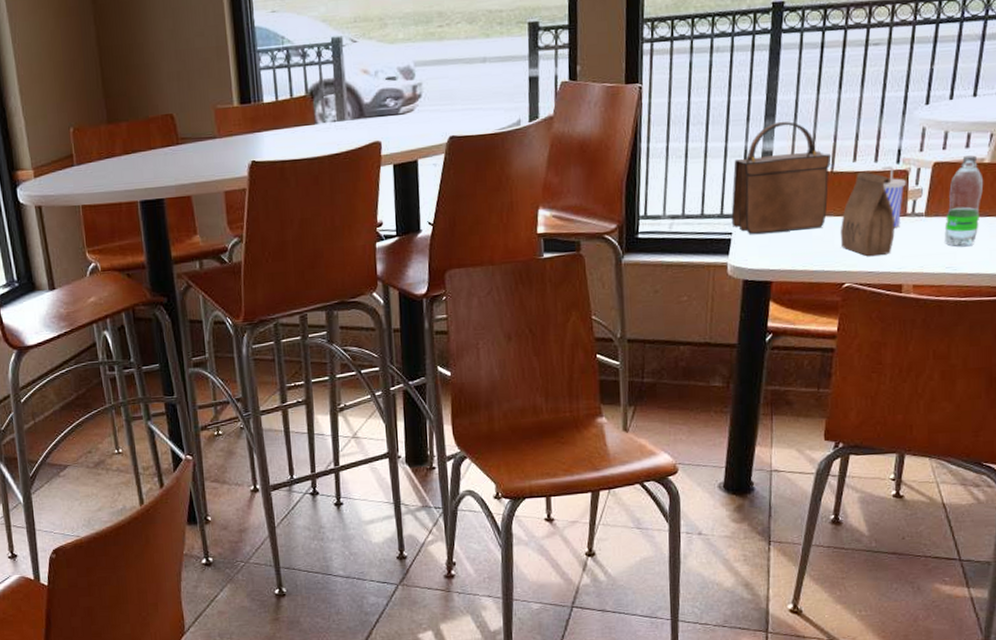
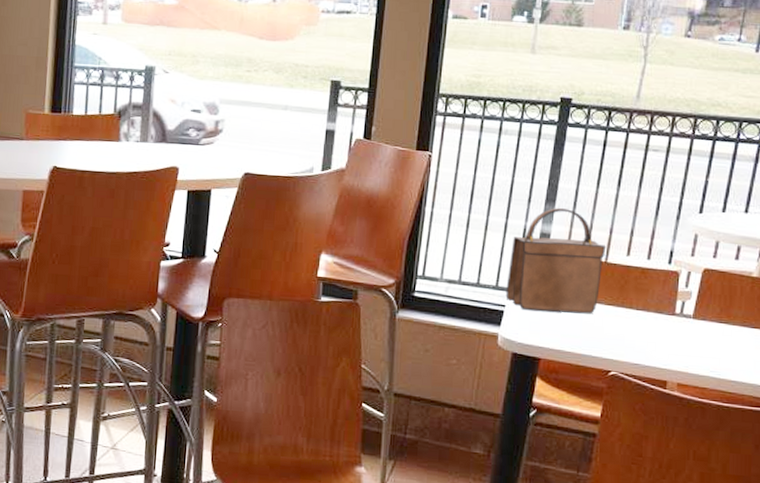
paper bag: present [841,171,896,256] -> none [610,266,664,349]
beverage cup: present [882,166,906,228] -> none [654,265,676,325]
bottle: present [944,155,984,247] -> none [711,267,751,354]

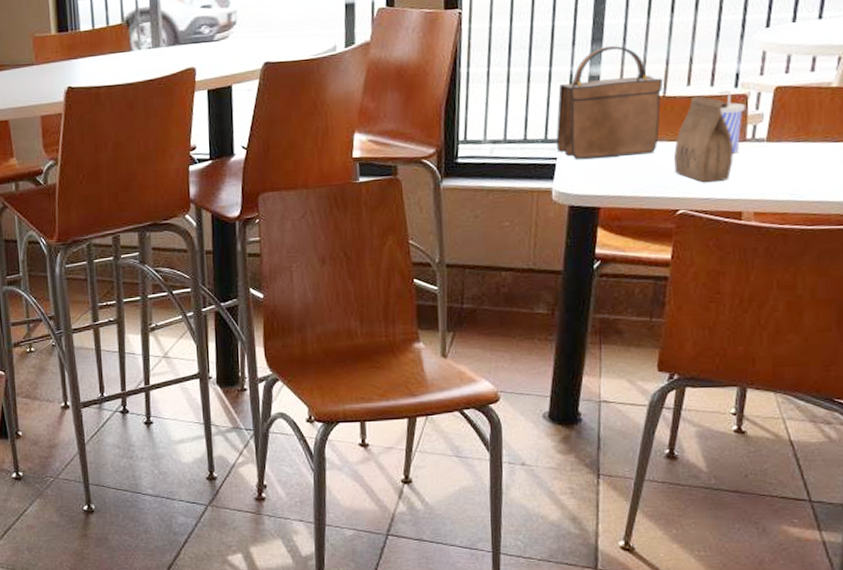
paper bag: none [610,266,664,349] -> present [674,95,734,182]
beverage cup: none [654,265,676,325] -> present [718,90,745,154]

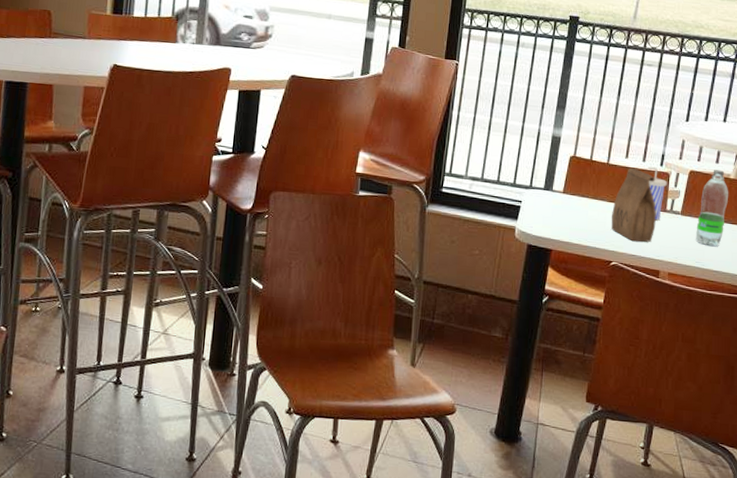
handbag: present [556,45,664,159] -> none [522,113,608,210]
bottle: none [788,79,832,174] -> present [696,170,729,247]

